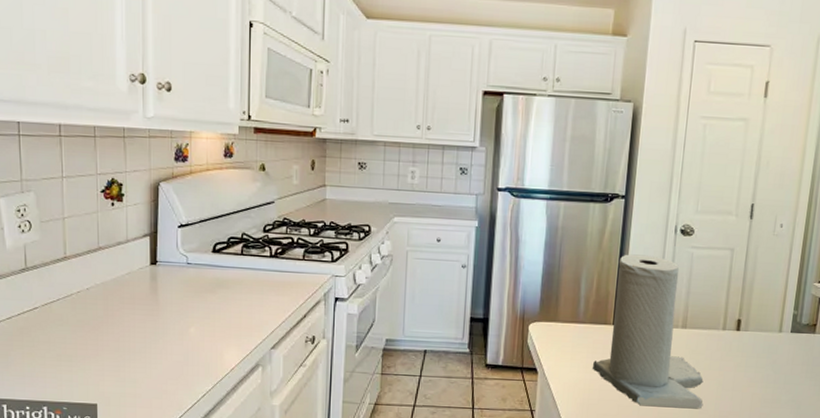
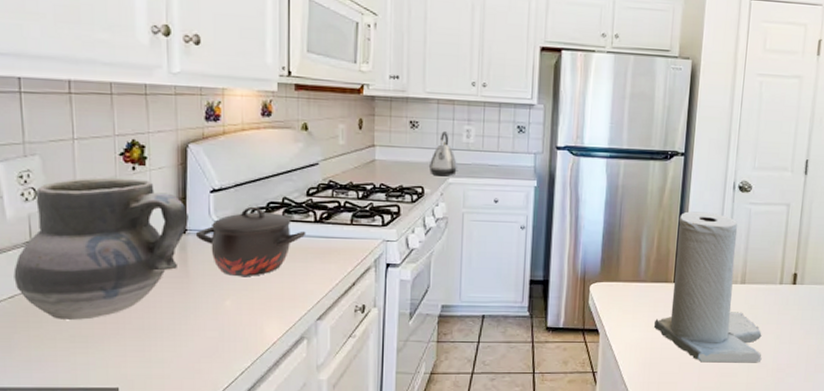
ceramic jug: none [11,212,159,341] -> present [13,177,189,320]
cooking pot: none [164,241,263,307] -> present [195,206,306,277]
kettle: none [375,171,403,216] -> present [428,130,458,177]

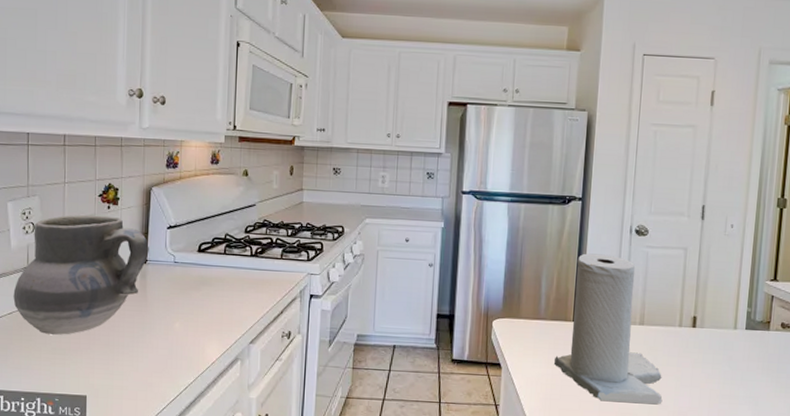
cooking pot: present [195,206,306,277] -> none [153,241,244,303]
kettle: present [428,130,458,177] -> none [348,176,374,218]

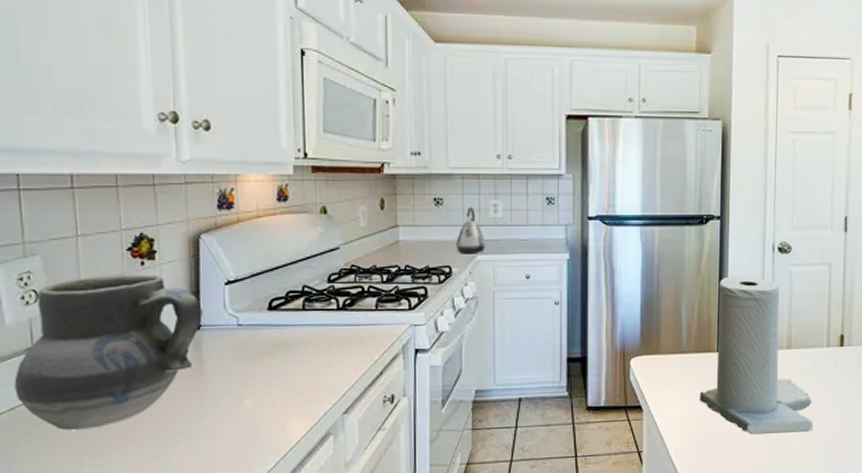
kettle: none [348,176,374,218] -> present [455,206,487,254]

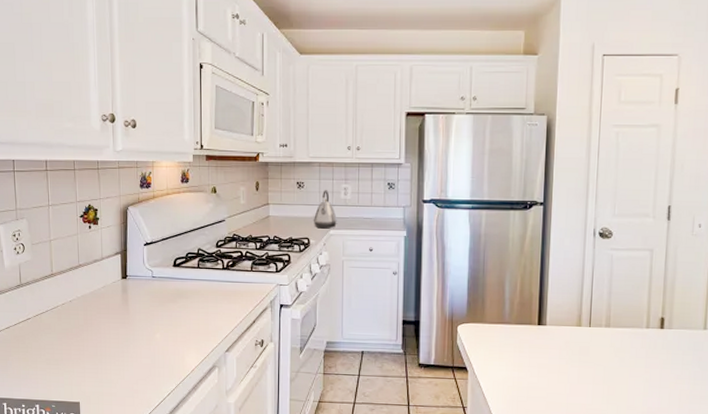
ceramic jug: present [14,274,203,430] -> none [9,234,129,347]
paper towel: present [699,276,814,435] -> none [519,257,631,406]

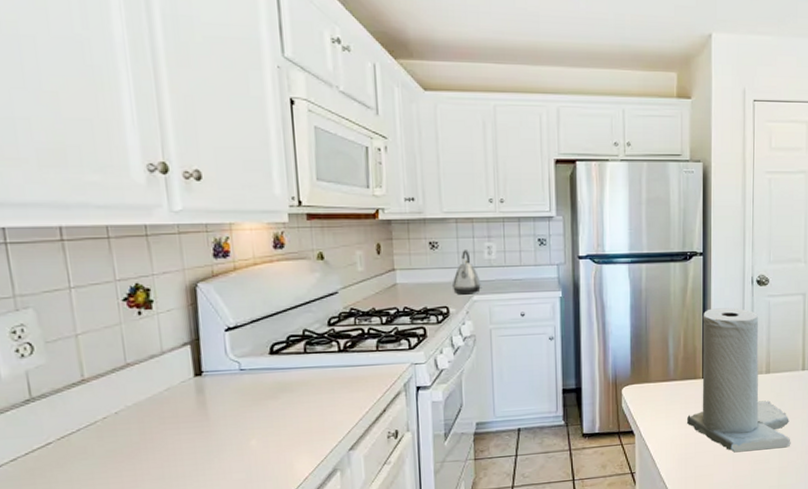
paper towel: none [519,257,631,406] -> present [686,308,791,453]

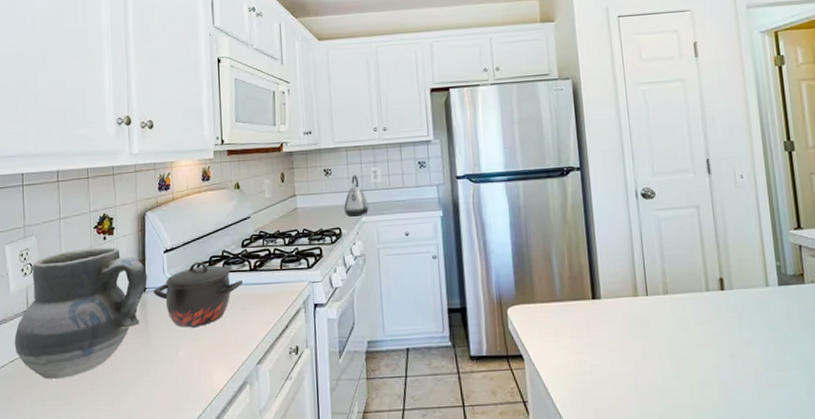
ceramic jug: none [13,323,204,478] -> present [14,247,147,379]
cooking pot: none [212,341,331,415] -> present [153,261,244,328]
paper towel: present [686,308,791,453] -> none [578,223,704,384]

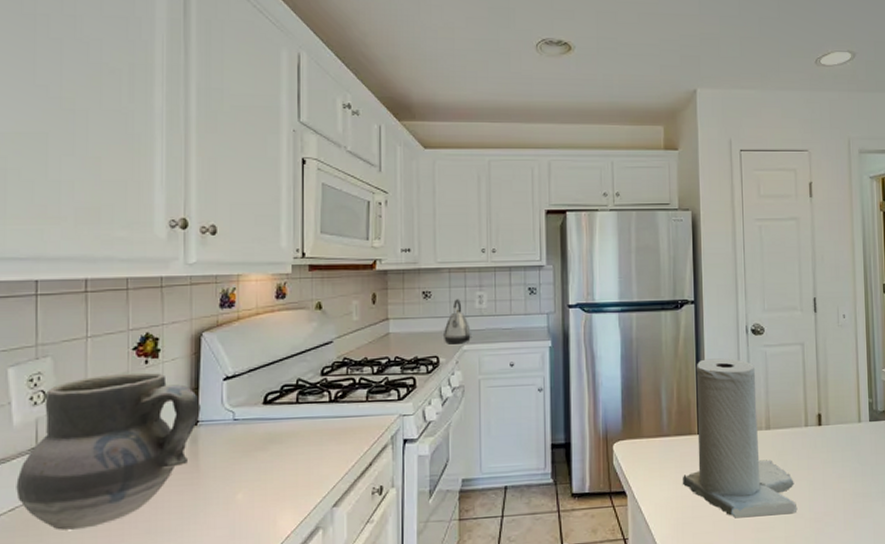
cooking pot: present [153,261,244,328] -> none [207,391,321,467]
paper towel: none [578,223,704,384] -> present [682,358,798,518]

